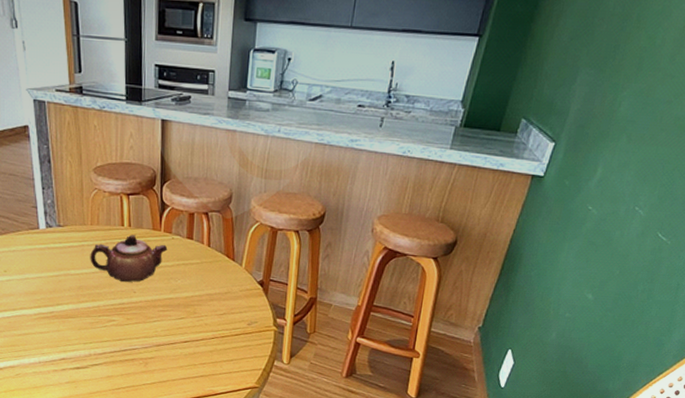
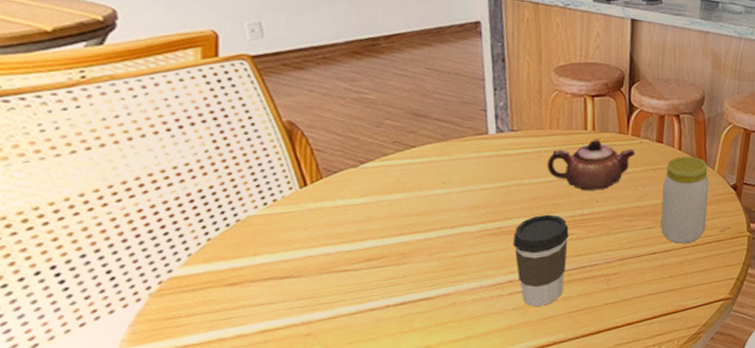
coffee cup: none [64,302,111,383] -> present [513,214,569,307]
jar: none [191,252,237,335] -> present [660,156,710,244]

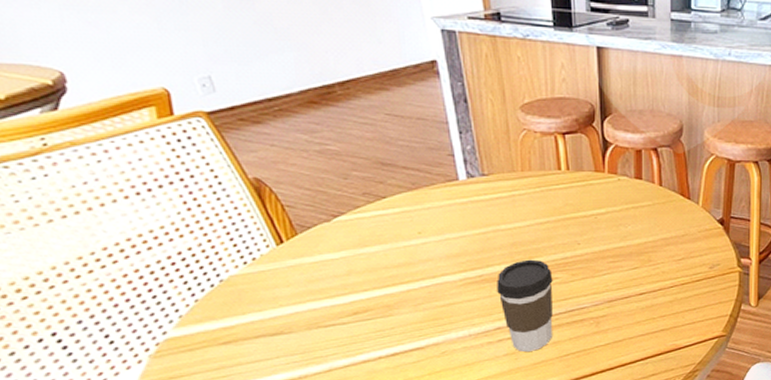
teapot: present [547,139,636,190] -> none [523,179,614,233]
jar: present [660,156,710,244] -> none [646,192,695,283]

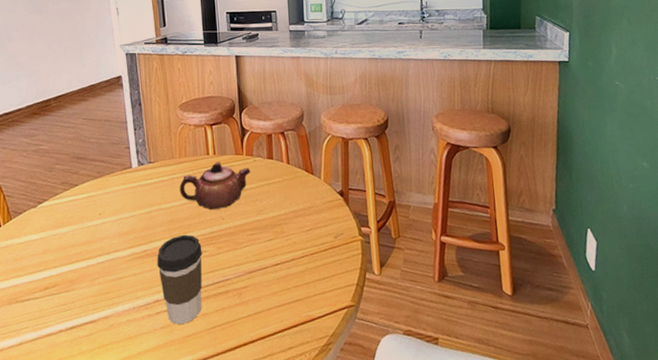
teapot: none [523,179,614,233] -> present [179,162,251,210]

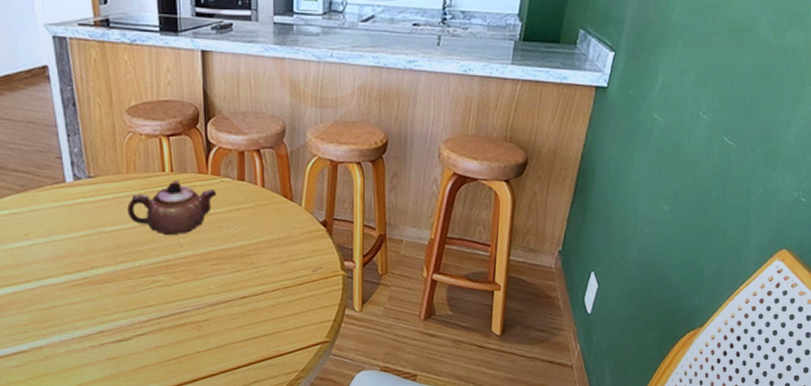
coffee cup: present [157,234,202,325] -> none [100,261,156,357]

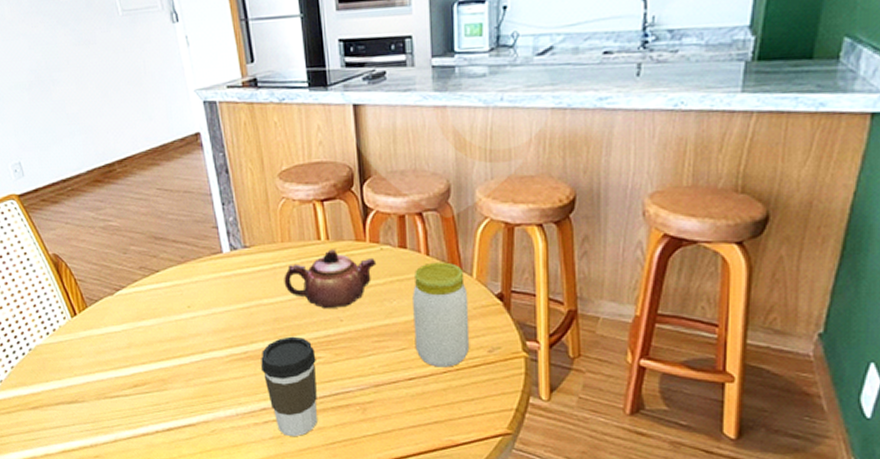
coffee cup: none [100,261,156,357] -> present [261,336,317,437]
jar: none [248,193,297,286] -> present [412,262,470,367]

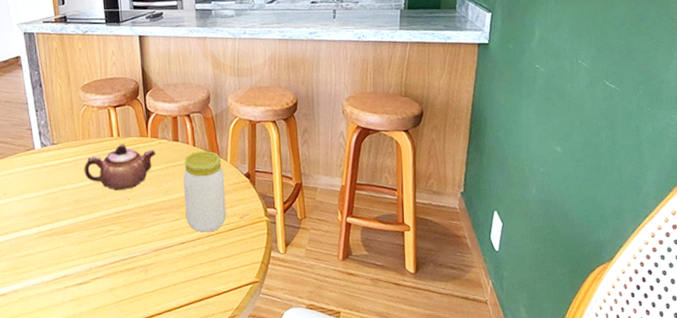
coffee cup: present [261,336,317,437] -> none [63,214,109,298]

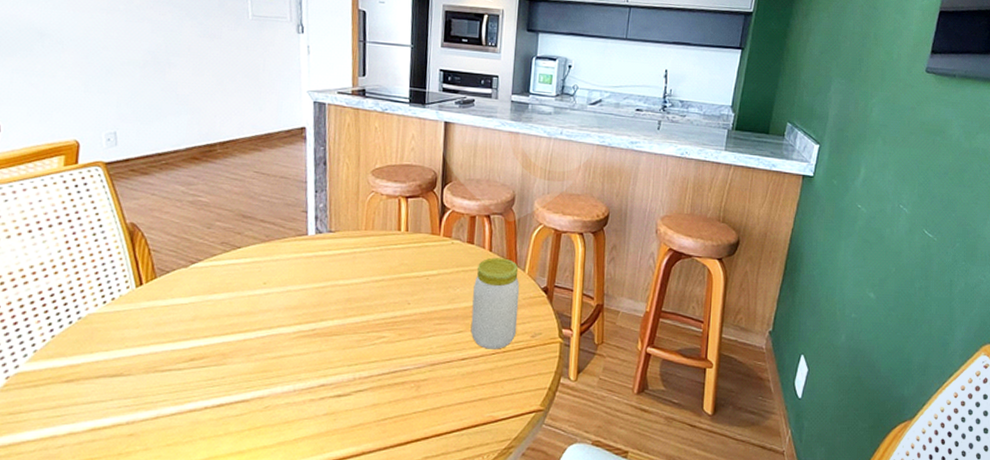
teapot: present [84,144,156,190] -> none [361,239,447,292]

